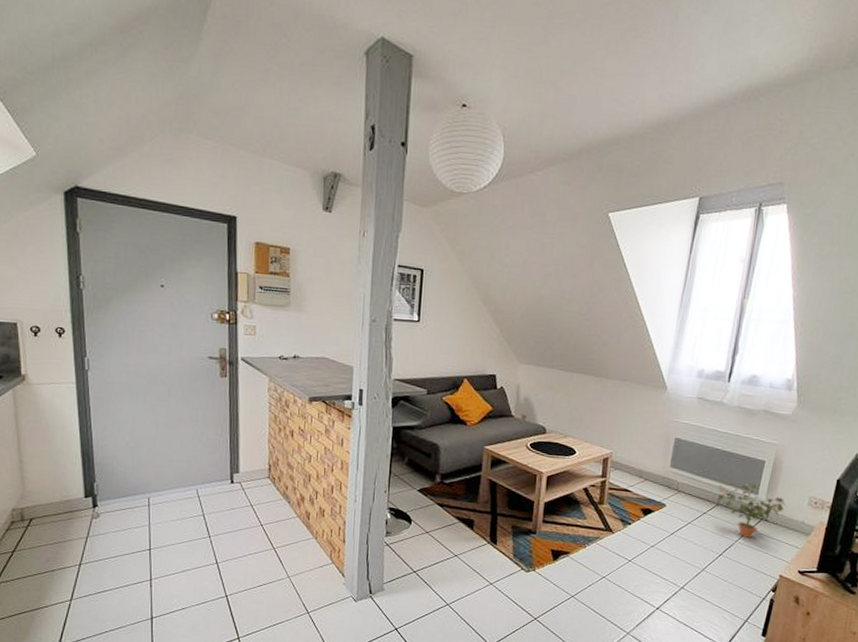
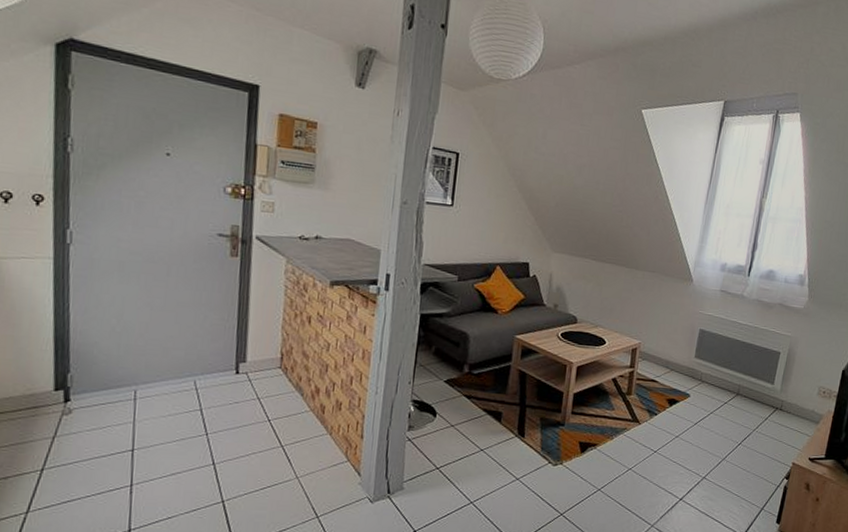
potted plant: present [717,483,786,539] -> none [737,373,799,428]

